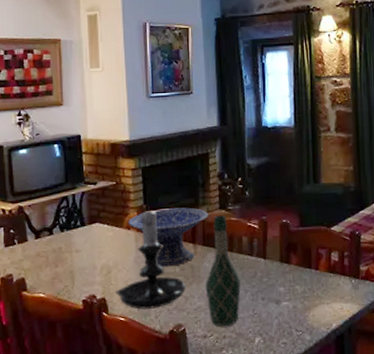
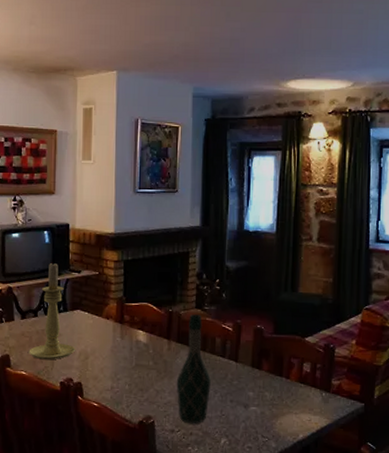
candle holder: none [46,176,97,279] -> present [29,262,76,360]
candle holder: present [116,206,186,310] -> none [91,298,158,398]
decorative bowl: present [128,207,208,267] -> none [108,302,184,359]

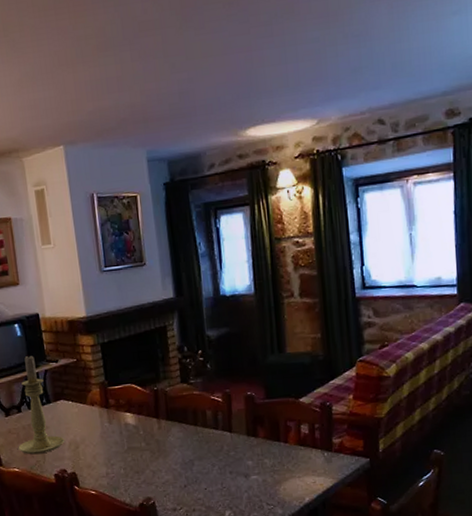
wine bottle: present [176,314,211,424] -> none [171,389,208,501]

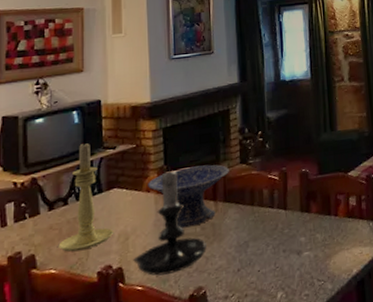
candle holder: none [85,382,153,483] -> present [133,166,207,276]
decorative bowl: none [91,382,170,442] -> present [148,164,229,228]

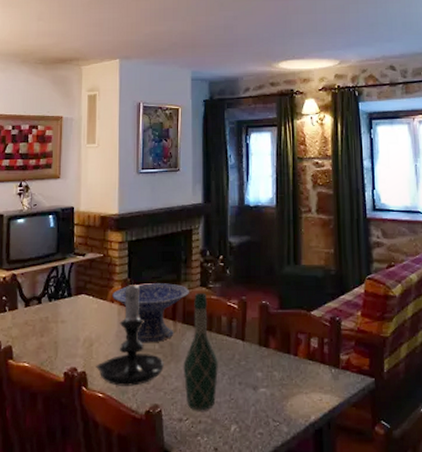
candle holder: present [58,142,114,252] -> none [32,246,80,349]
wine bottle: none [226,169,262,286] -> present [183,293,218,411]

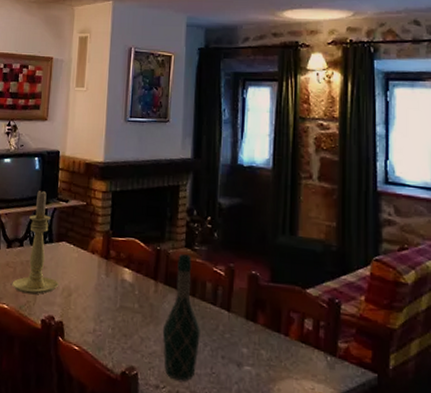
candle holder: none [32,246,80,349] -> present [12,190,60,294]
candle holder: present [96,280,164,386] -> none [73,232,143,344]
decorative bowl: present [112,283,189,343] -> none [93,237,173,301]

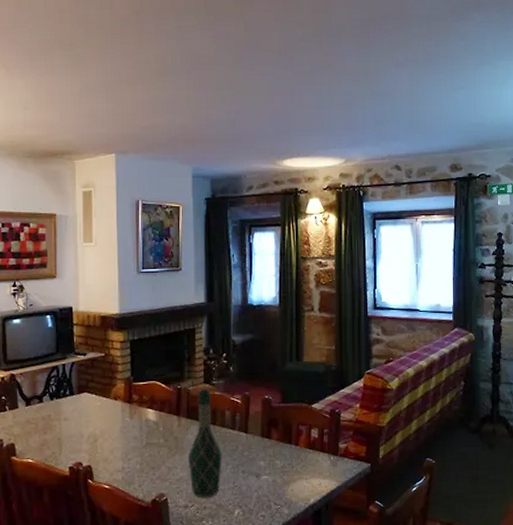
candle holder: present [12,190,60,294] -> none [35,346,84,446]

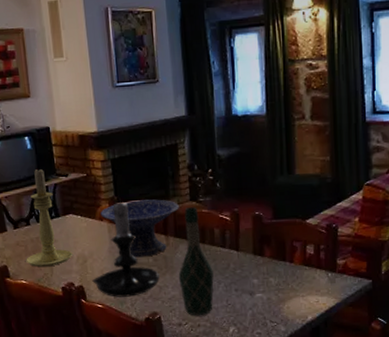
candle holder: none [35,346,84,446] -> present [26,168,73,267]
candle holder: none [101,378,169,478] -> present [92,198,160,297]
decorative bowl: none [115,380,193,438] -> present [100,199,179,258]

